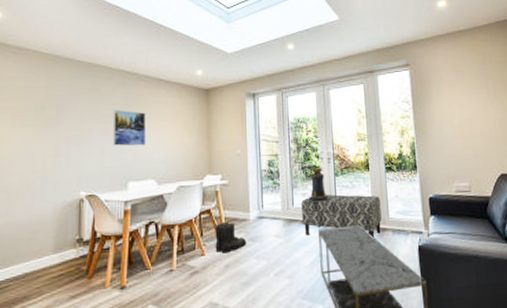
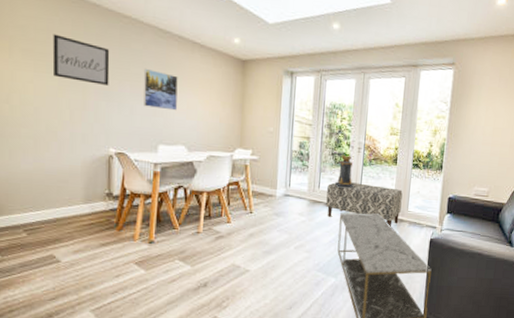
wall art: none [27,90,82,132] -> present [52,34,110,87]
boots: present [215,222,247,253] -> none [241,195,271,224]

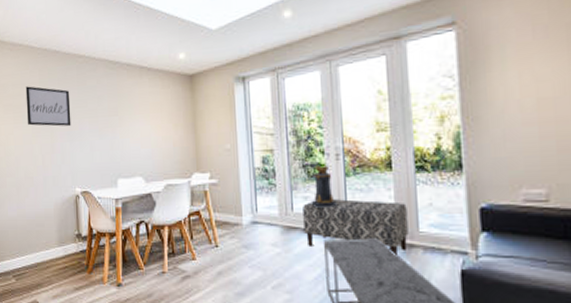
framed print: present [143,68,178,111] -> none [99,102,131,141]

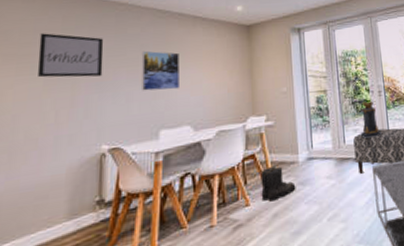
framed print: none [99,102,131,141] -> present [141,50,179,91]
boots: none [205,226,240,259] -> present [260,167,296,201]

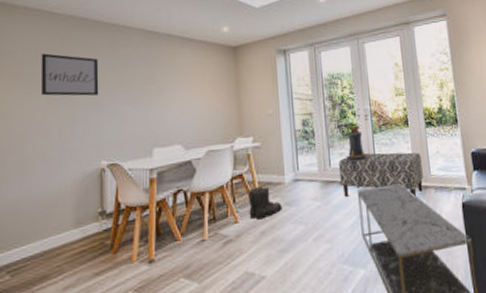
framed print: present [141,50,179,91] -> none [134,71,170,111]

